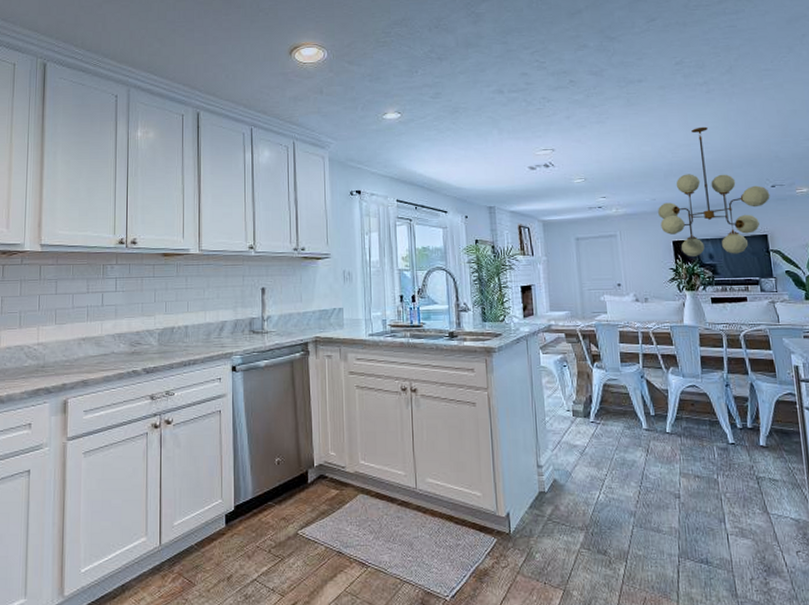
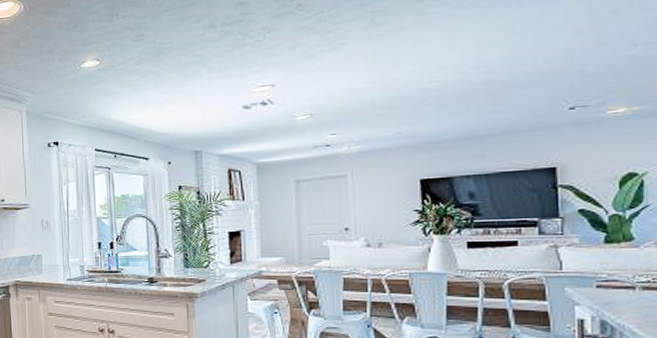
chandelier: present [658,126,770,257] -> none [403,42,566,196]

